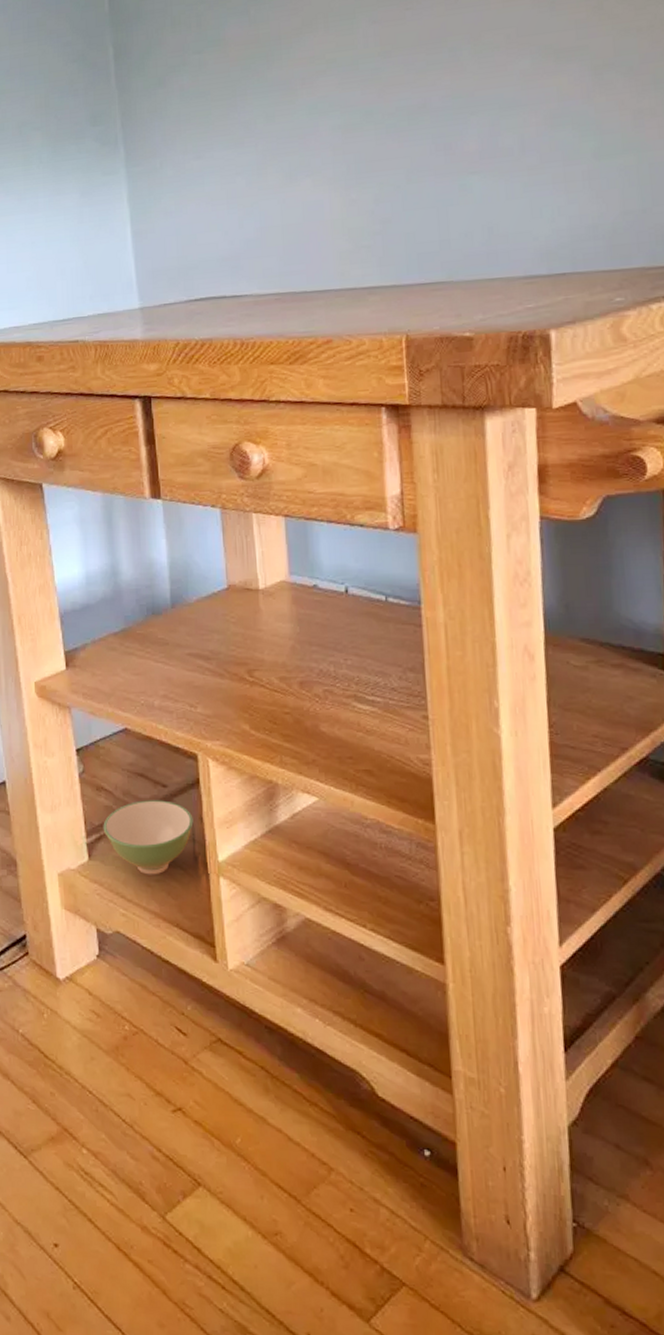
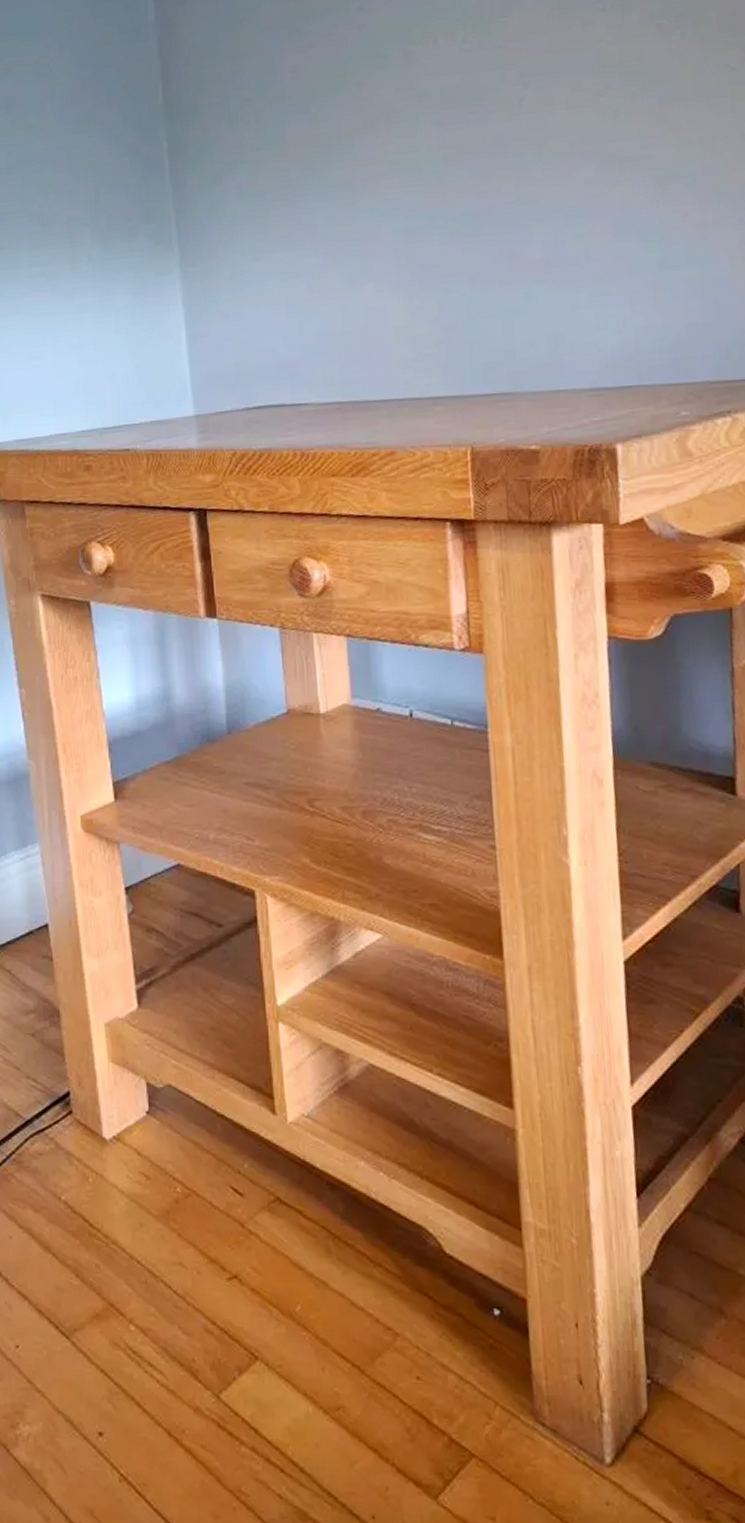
bowl: present [103,800,194,875] -> none [154,941,251,1023]

